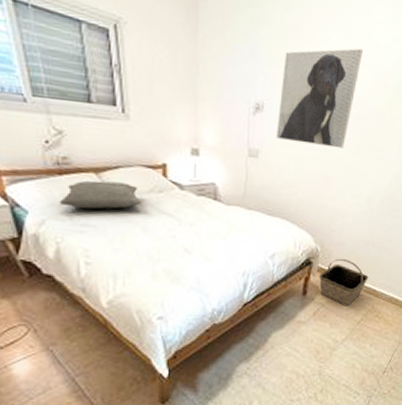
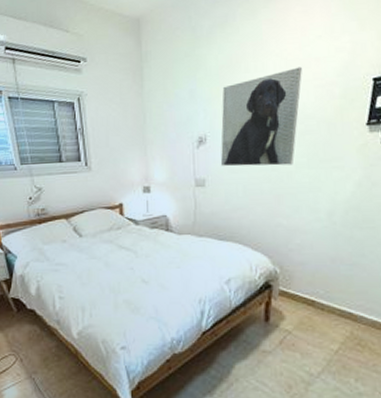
pillow: present [59,180,142,209] -> none [39,224,103,250]
basket: present [319,258,368,305] -> none [282,279,341,332]

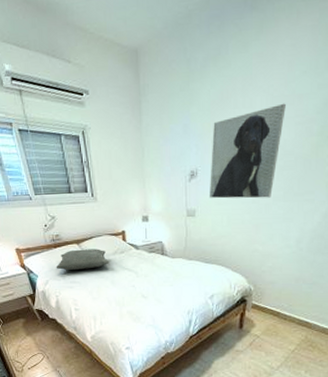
pillow: none [39,224,103,250] -> present [56,249,110,270]

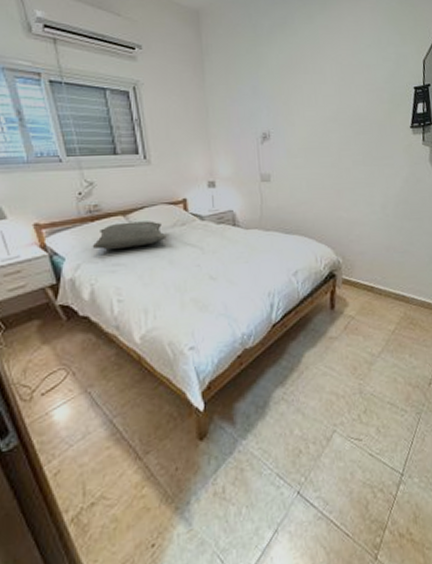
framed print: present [209,103,286,199] -> none [284,72,356,163]

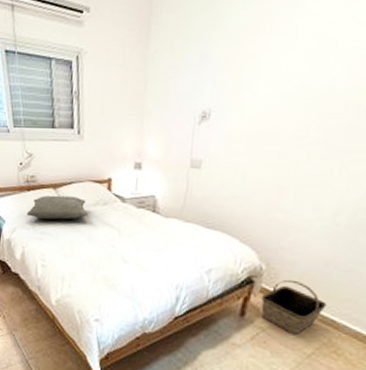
basket: none [345,267,396,315] -> present [261,279,327,335]

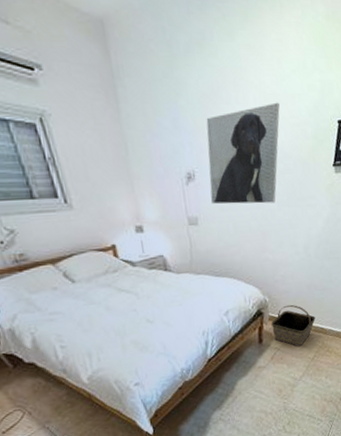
pillow: present [26,195,89,220] -> none [25,268,100,299]
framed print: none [221,31,341,153] -> present [206,102,280,205]

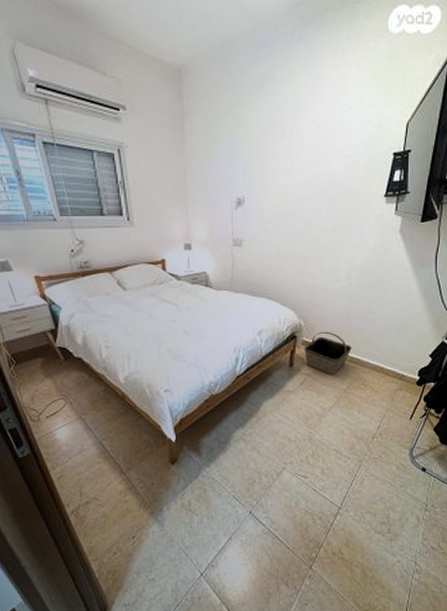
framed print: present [206,102,280,205] -> none [256,136,333,230]

